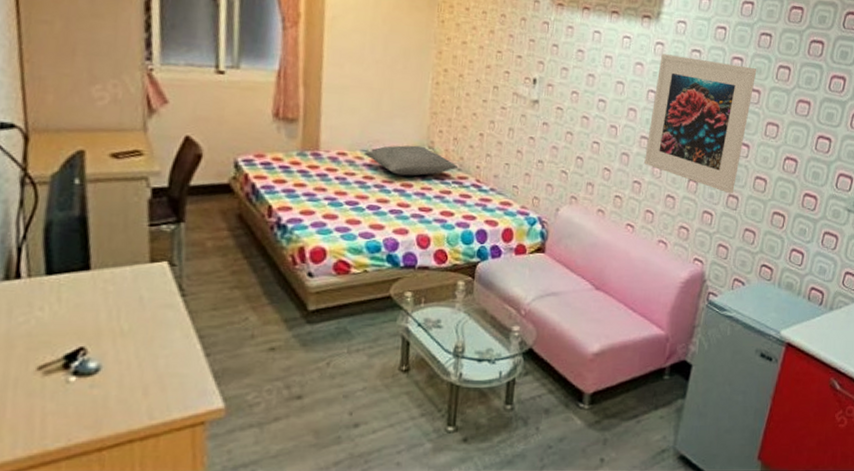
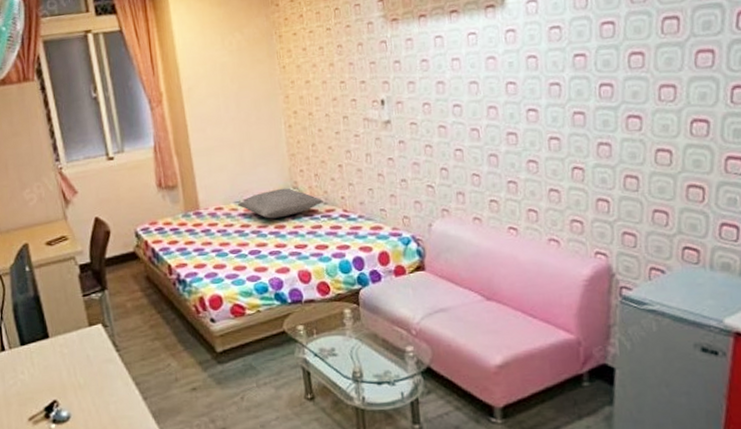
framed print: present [644,53,757,194] -> none [514,28,635,175]

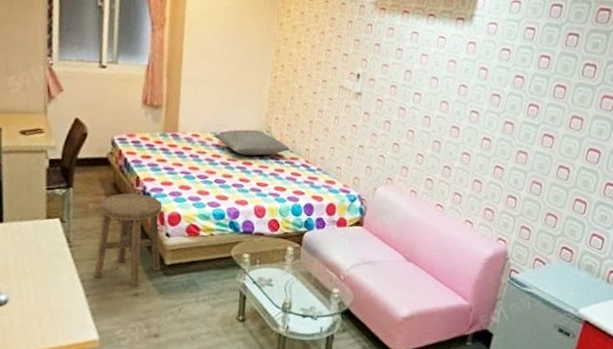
stool: none [138,282,212,381] -> present [93,193,163,287]

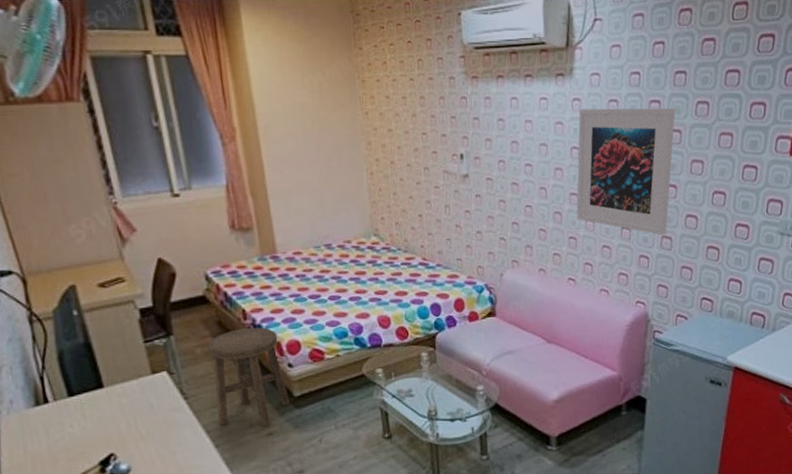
pillow: present [213,129,290,156] -> none [316,235,403,265]
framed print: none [454,52,564,181] -> present [576,108,676,236]

